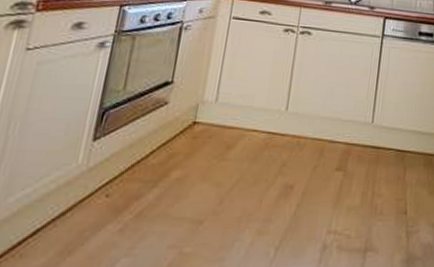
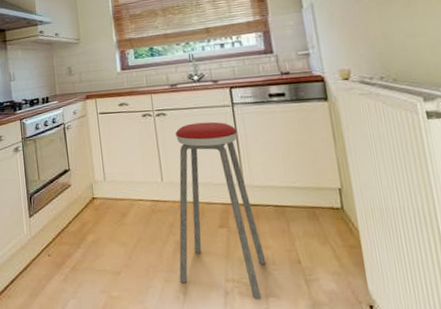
music stool: none [275,48,381,254] -> present [174,121,267,299]

